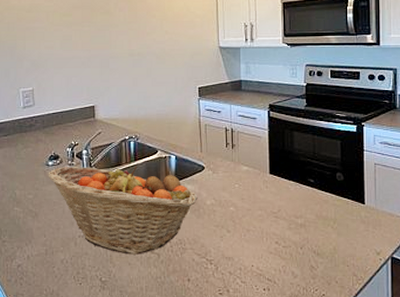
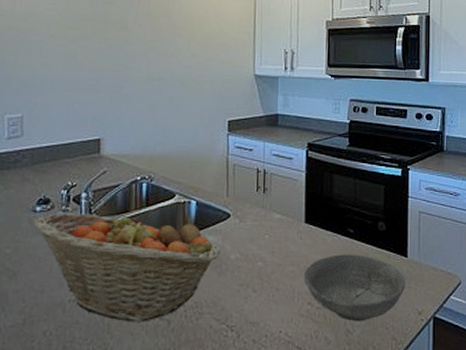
bowl: none [270,201,363,259] -> present [303,254,405,322]

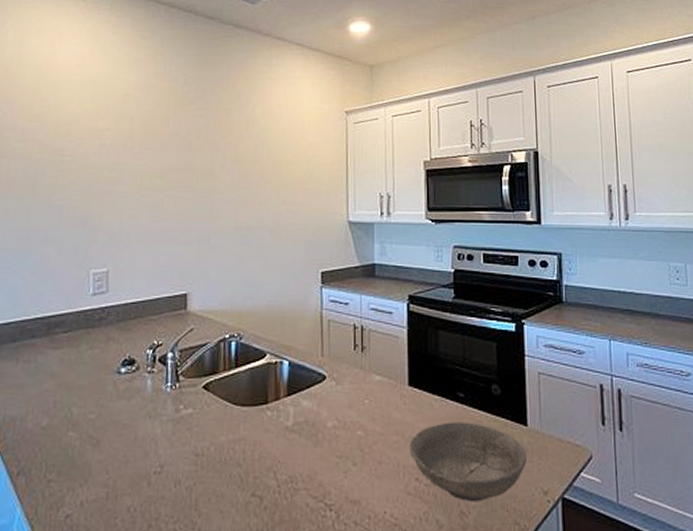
fruit basket: present [33,212,221,322] -> none [118,374,316,498]

